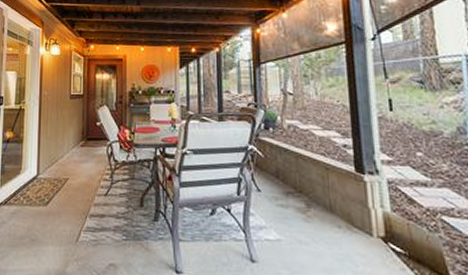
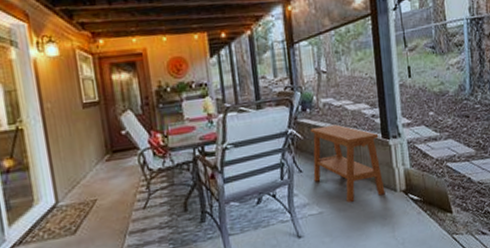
side table: none [272,147,358,237] -> present [310,124,386,203]

